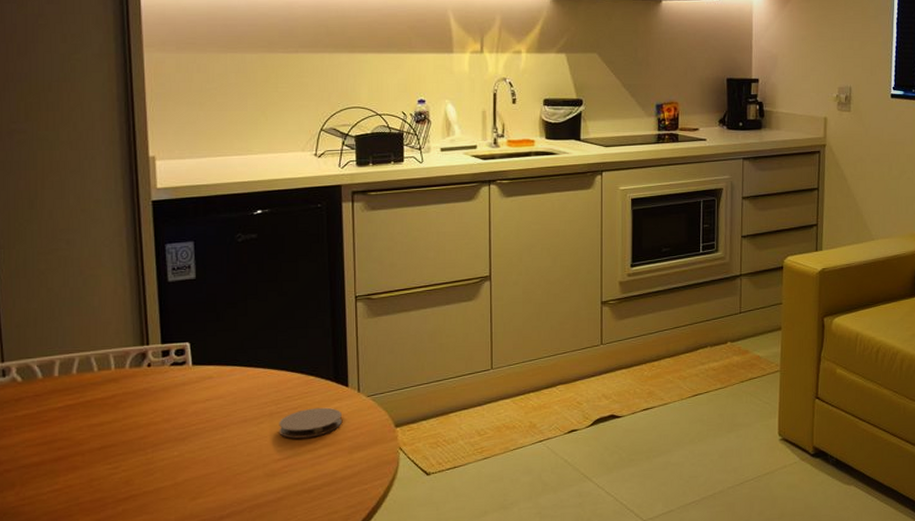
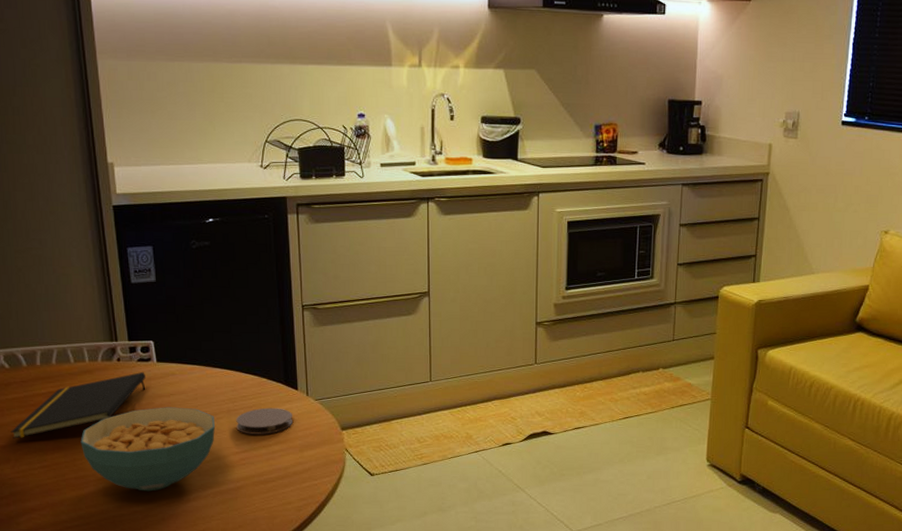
notepad: none [17,376,179,461] -> present [10,371,146,439]
cereal bowl: none [99,413,255,511] -> present [80,407,215,492]

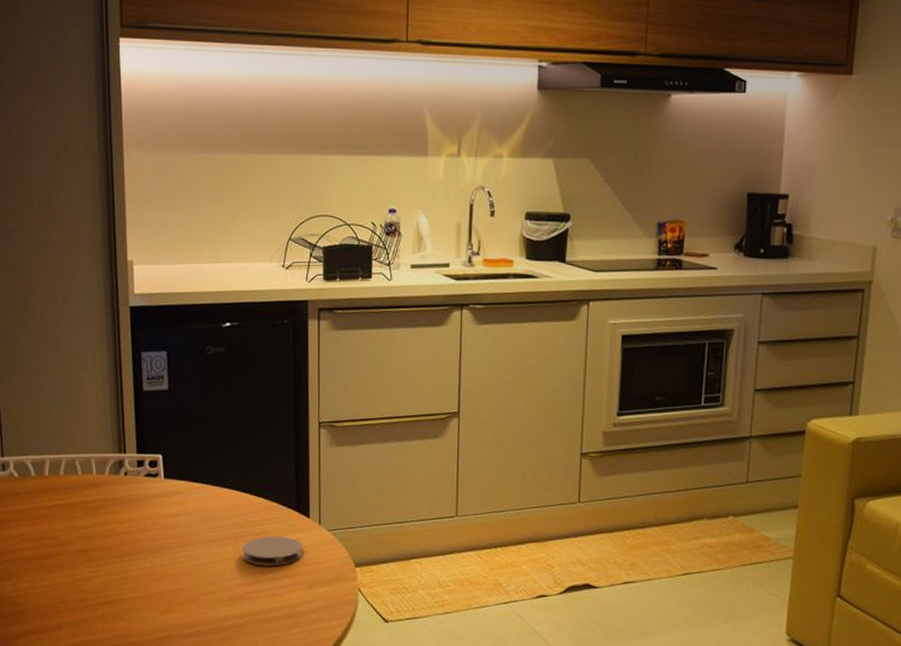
notepad: present [10,371,146,439] -> none [14,488,152,554]
cereal bowl: present [80,407,215,492] -> none [82,528,220,622]

